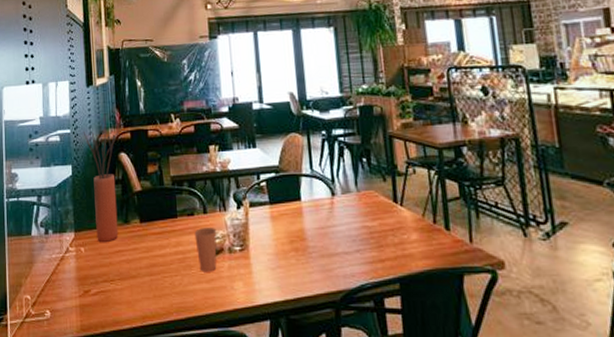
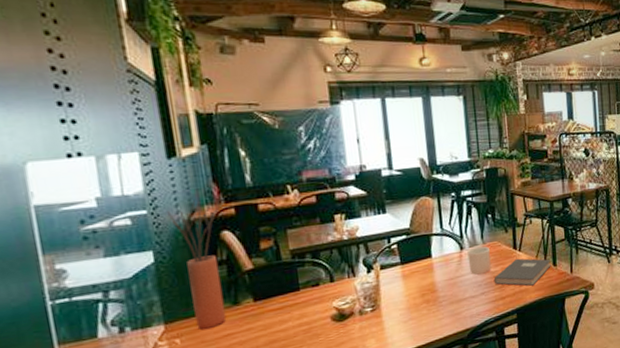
cup: present [194,226,217,272] -> none [320,294,347,338]
mug: none [339,194,367,227] -> present [467,246,491,275]
book: none [370,214,443,251] -> present [493,258,551,286]

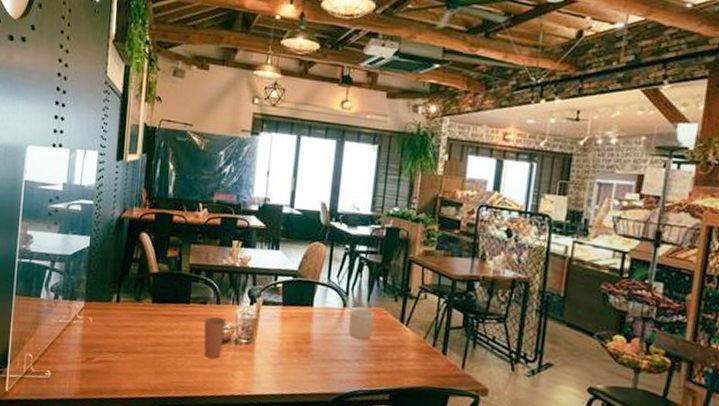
vase: present [166,192,227,330] -> none [106,198,150,316]
cup: none [320,294,347,338] -> present [204,316,227,359]
book: present [493,258,551,286] -> none [371,333,440,369]

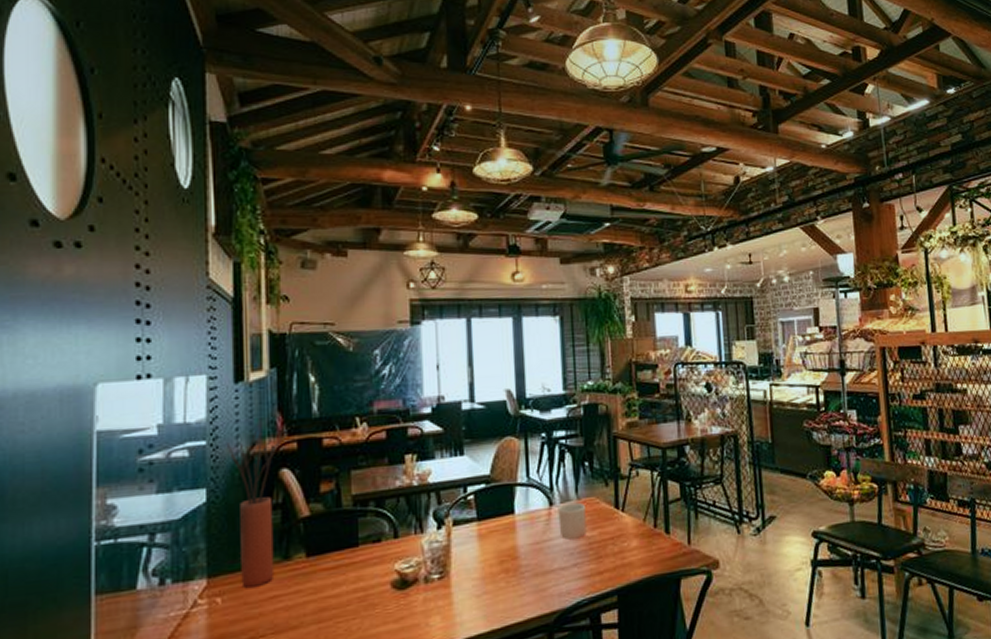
vase: none [106,198,150,316] -> present [226,423,288,588]
cup: present [204,316,227,359] -> none [381,553,411,610]

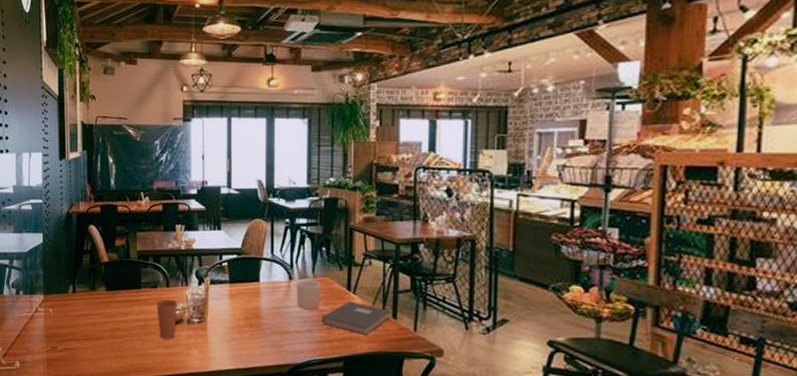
vase: present [226,423,288,588] -> none [54,192,94,306]
cup: none [381,553,411,610] -> present [156,299,178,339]
book: none [589,521,663,559] -> present [321,301,390,335]

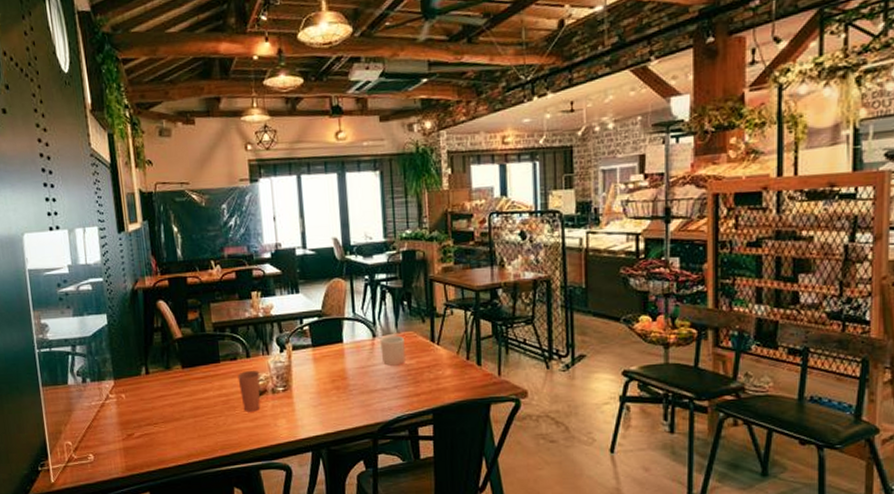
book: present [321,301,390,335] -> none [408,352,475,385]

